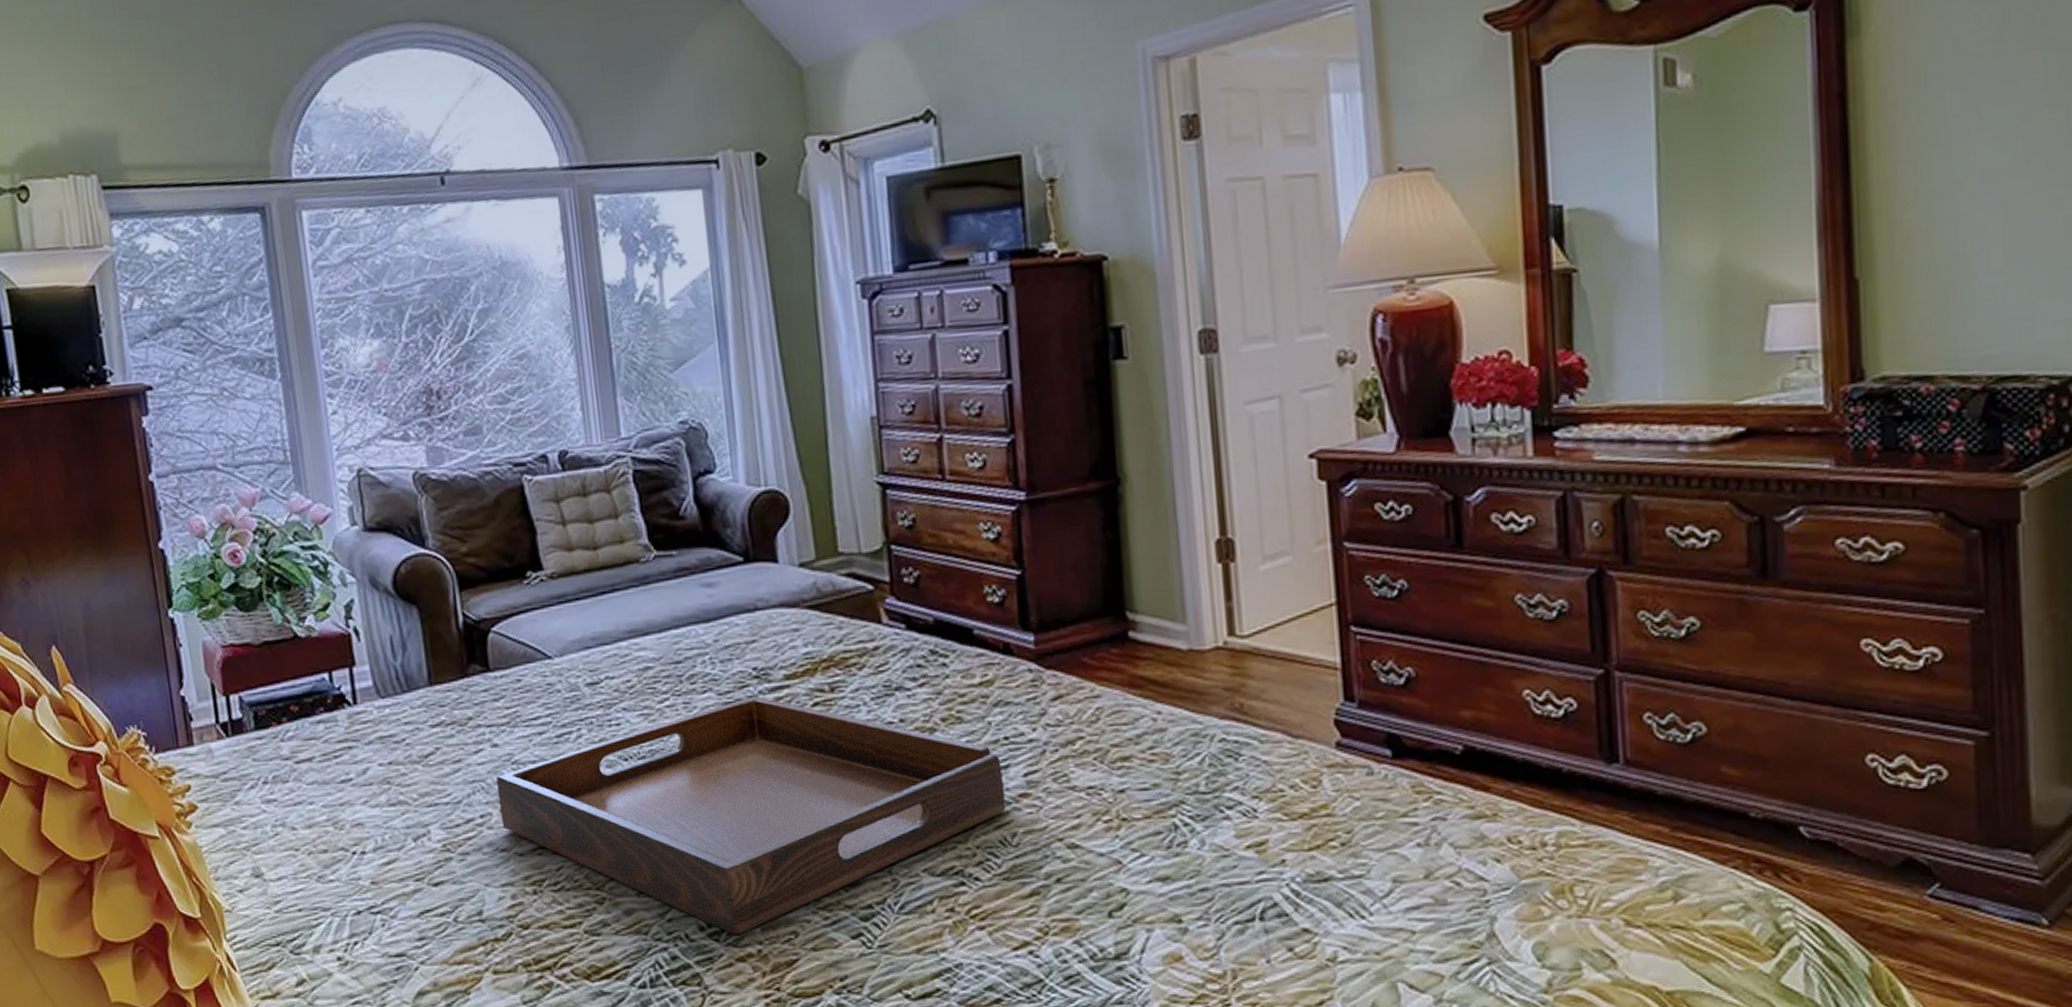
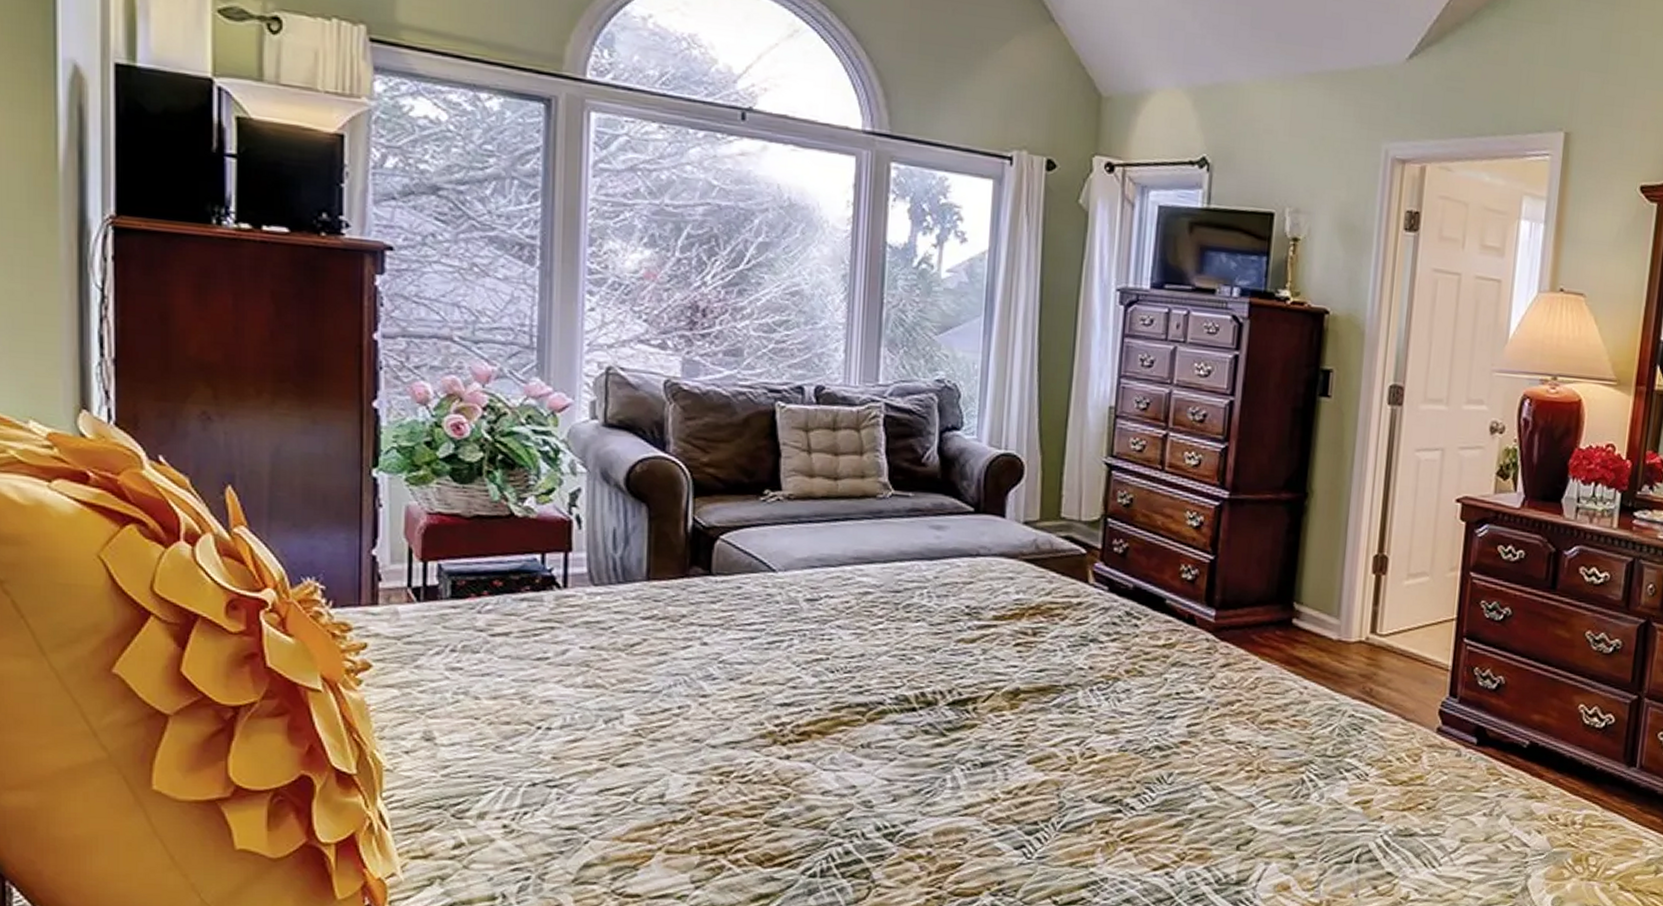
serving tray: present [496,697,1006,935] -> none [699,631,1170,838]

